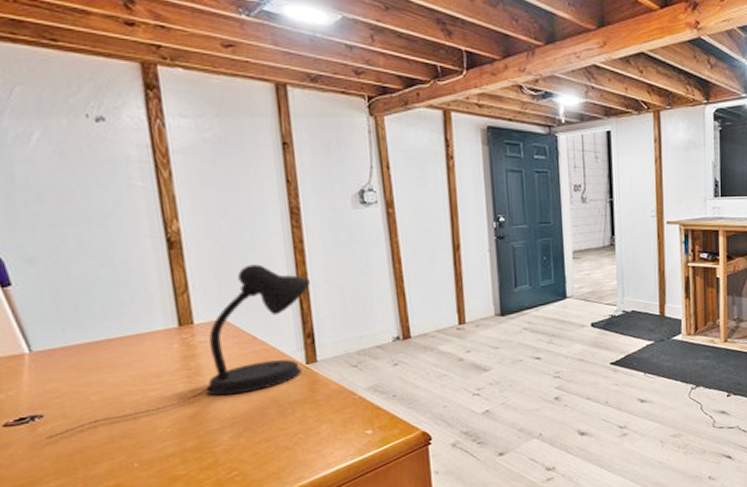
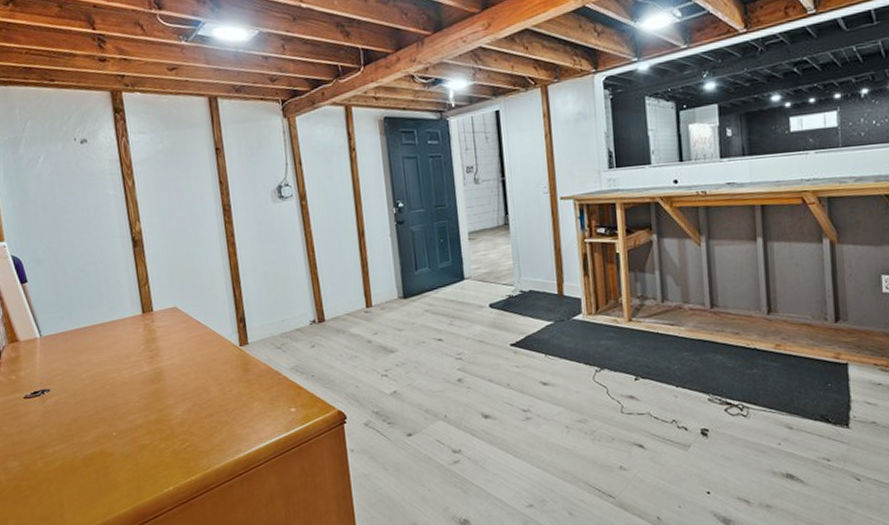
desk lamp: present [45,264,311,439] -> none [51,257,241,410]

